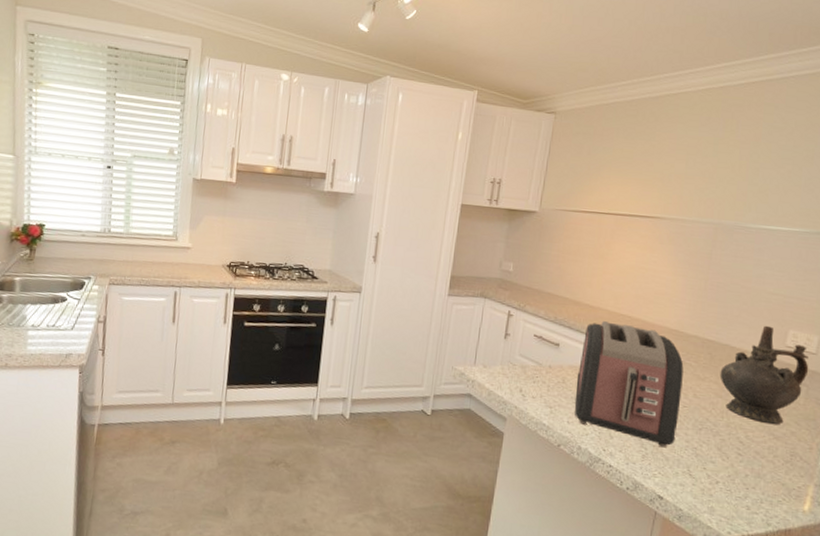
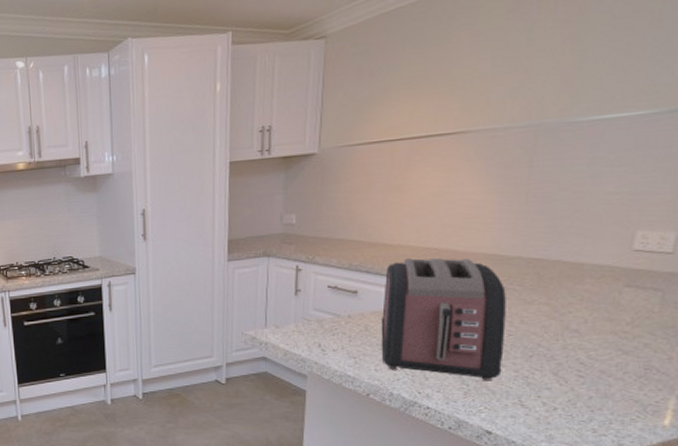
ceremonial vessel: present [719,325,809,425] -> none [551,231,665,339]

